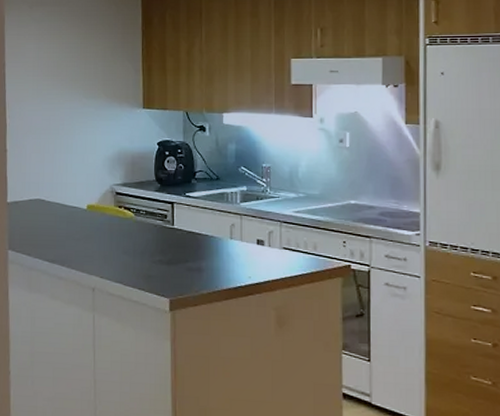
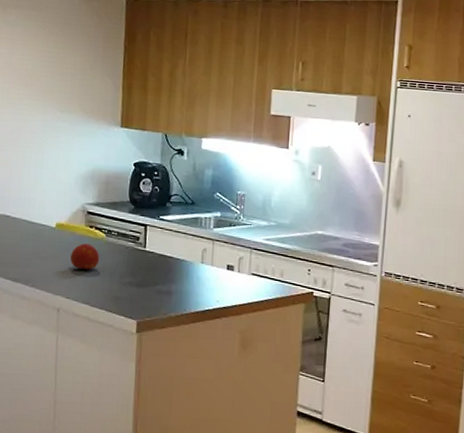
fruit: none [102,223,130,249] -> present [70,243,100,270]

